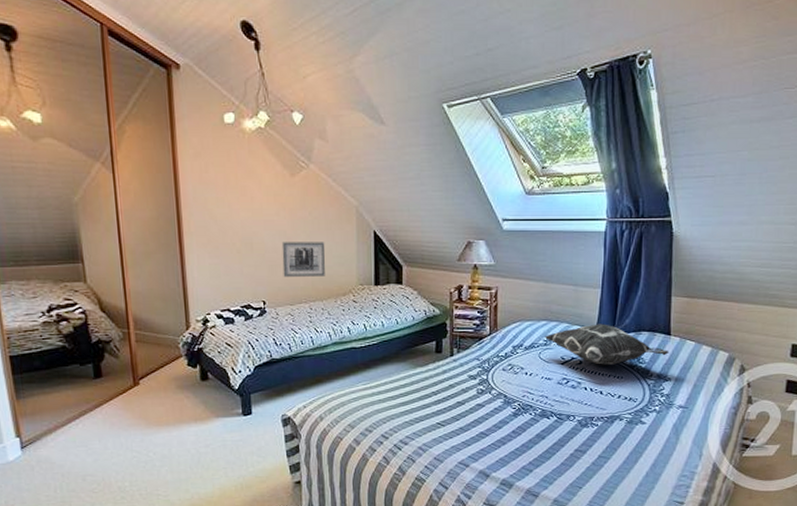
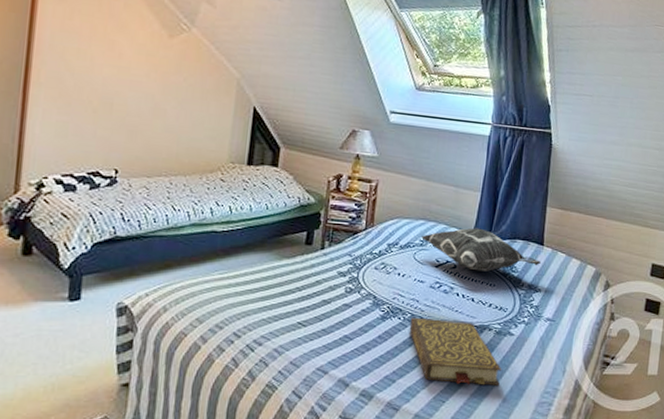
wall art: present [281,242,326,277] -> none [143,106,198,149]
book: none [541,412,636,472] -> present [409,317,502,385]

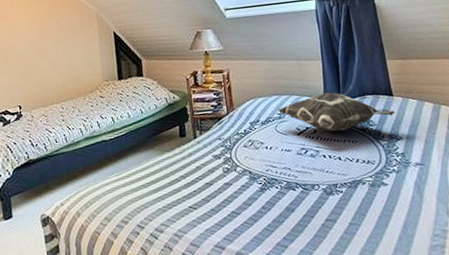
book: present [409,317,502,385] -> none [286,180,387,241]

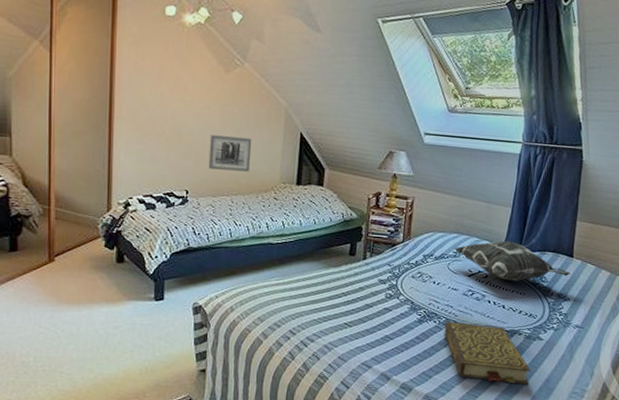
wall art: none [33,46,73,82] -> present [208,135,252,172]
book: none [286,180,387,241] -> present [444,321,532,385]

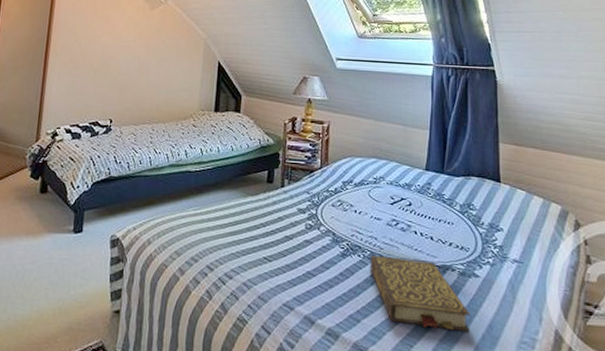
wall art: present [208,135,252,172] -> none [132,66,174,100]
decorative pillow: present [455,240,571,281] -> none [375,165,501,209]

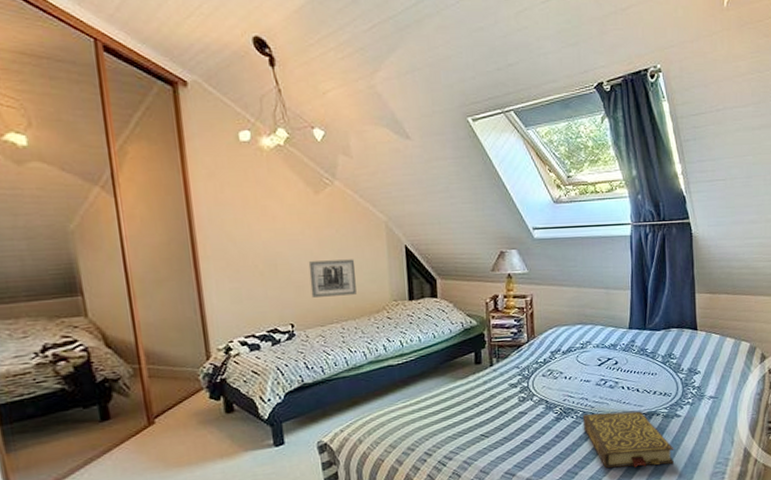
wall art: none [132,66,174,100] -> present [308,259,357,298]

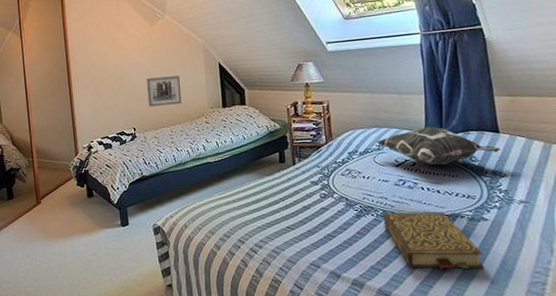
decorative pillow: none [581,323,698,364] -> present [377,126,502,165]

